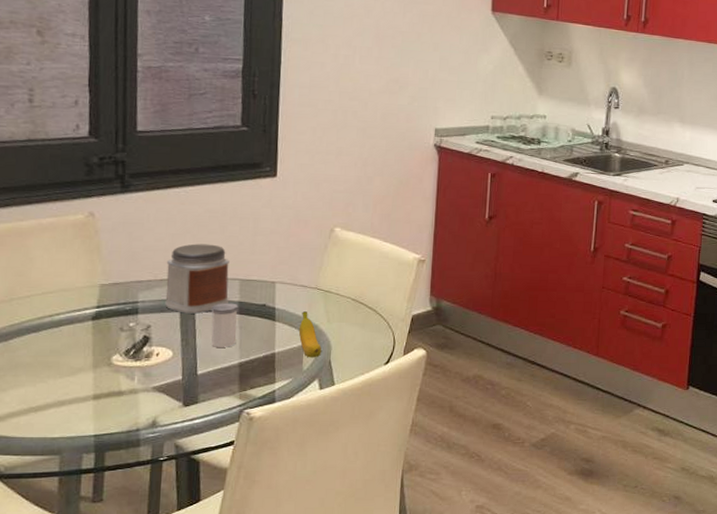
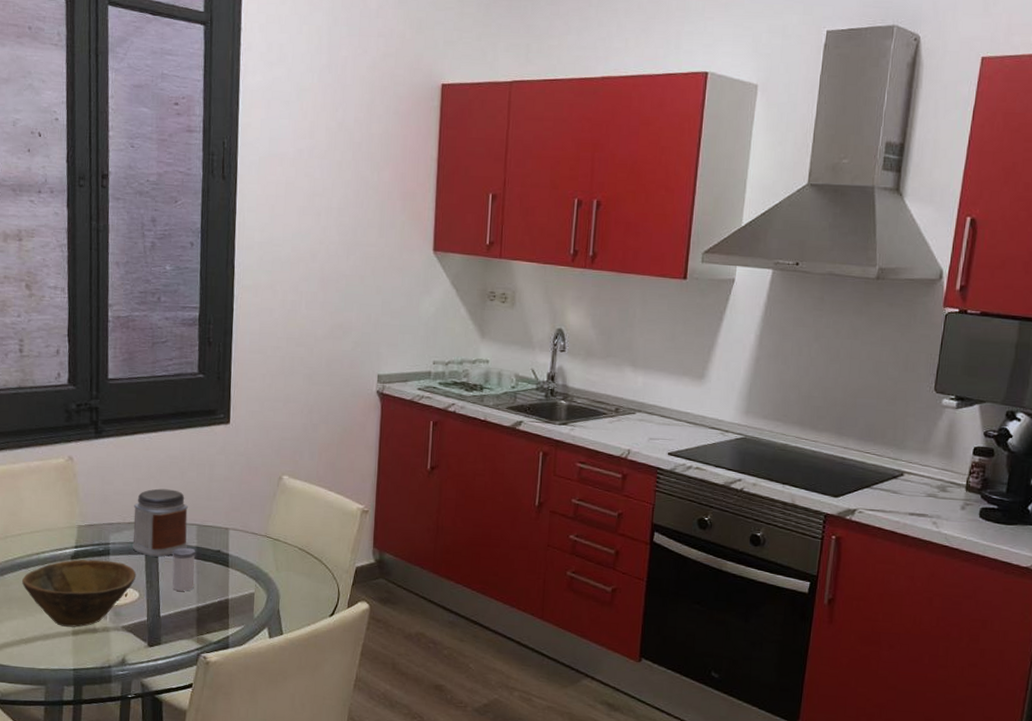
bowl: none [31,319,170,391] -> present [22,559,137,627]
banana: present [298,311,321,358] -> none [250,559,271,606]

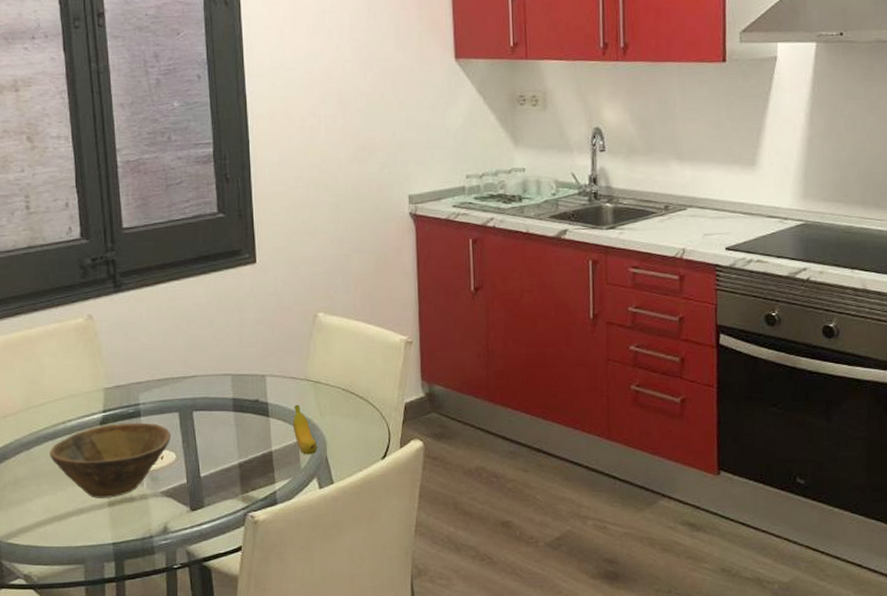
jar: present [132,488,188,557] -> none [161,339,223,414]
salt shaker: present [172,547,196,591] -> none [207,400,234,448]
banana: none [250,559,271,606] -> present [292,405,317,455]

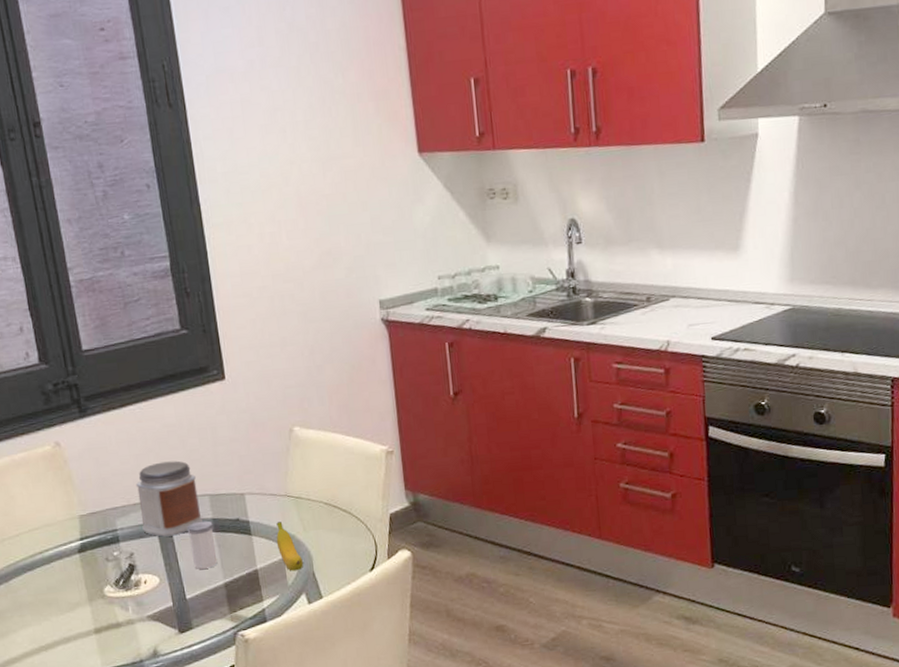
bowl: present [50,422,172,498] -> none [29,548,153,626]
jar: none [161,339,223,414] -> present [135,460,202,537]
salt shaker: none [207,400,234,448] -> present [187,520,218,569]

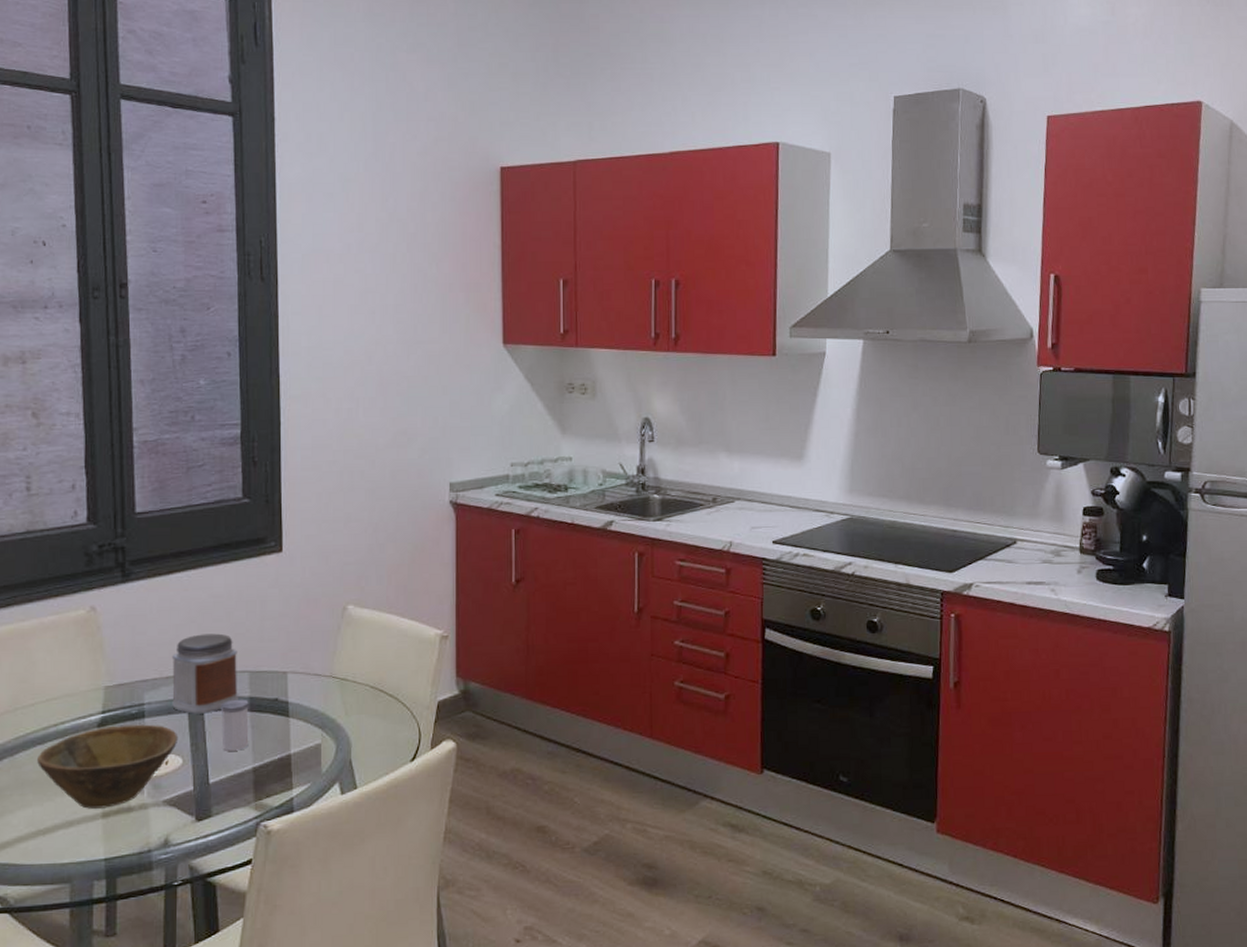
bowl: none [29,548,153,626] -> present [37,724,179,809]
banana: present [276,522,303,571] -> none [314,704,340,758]

